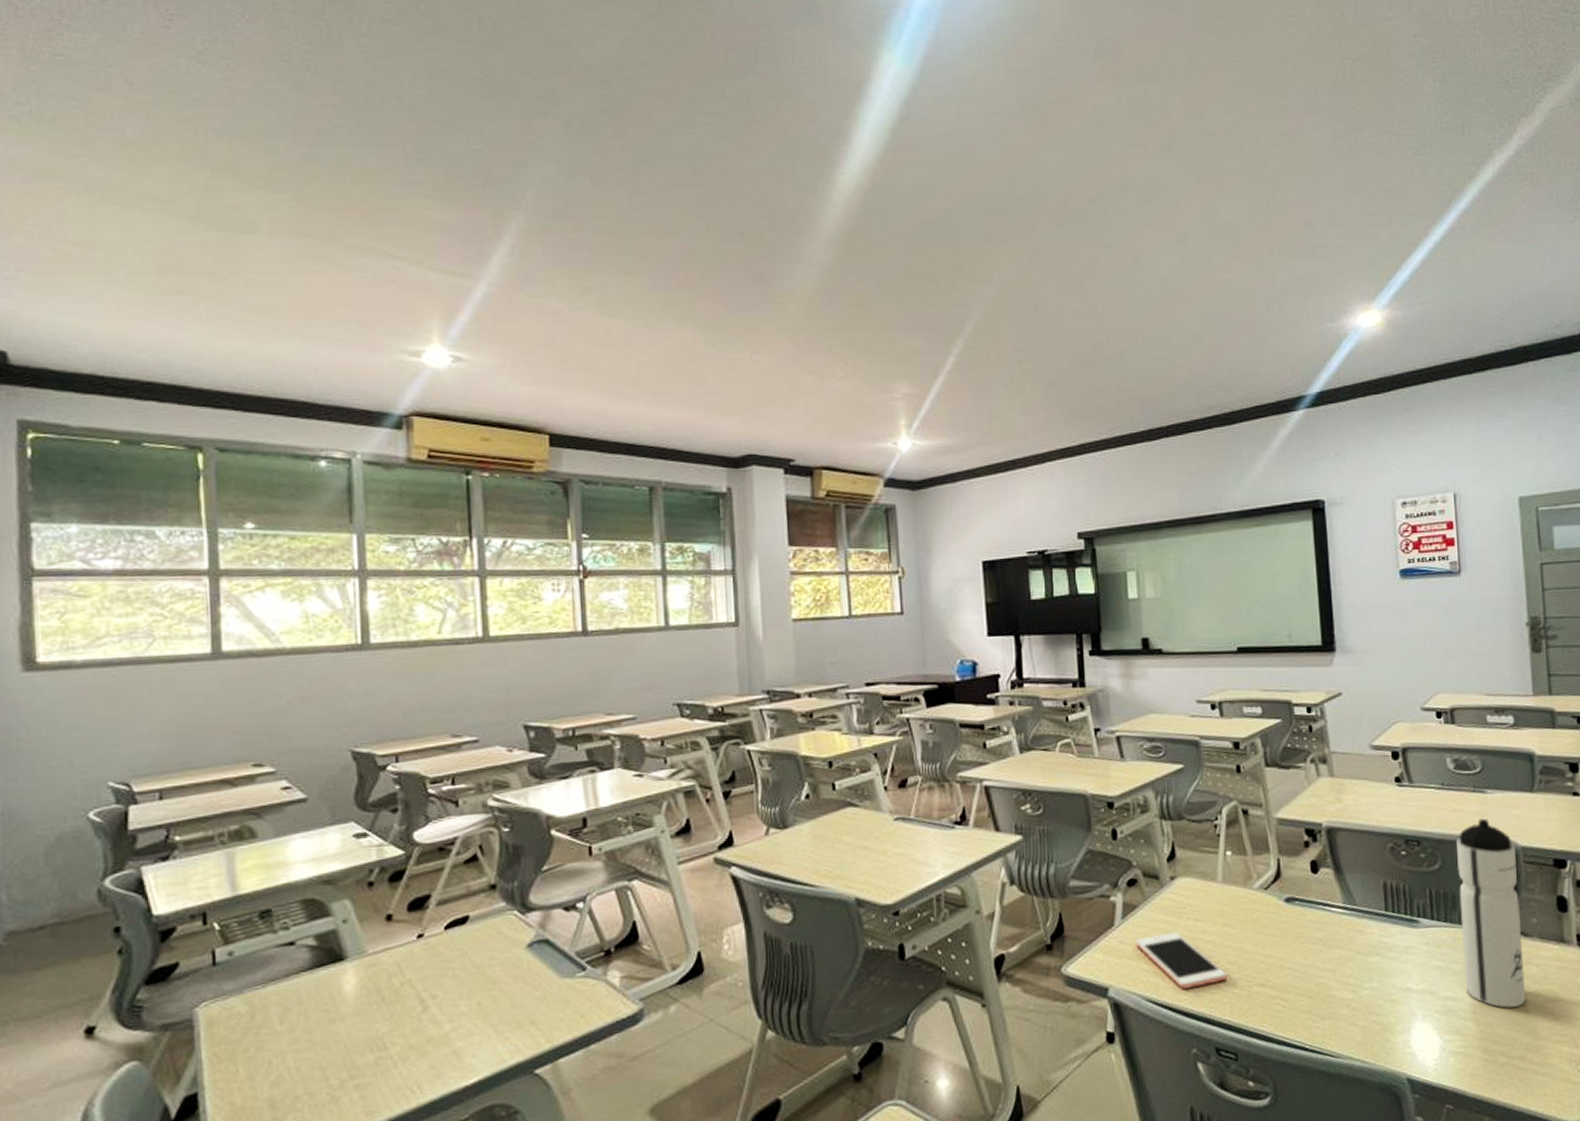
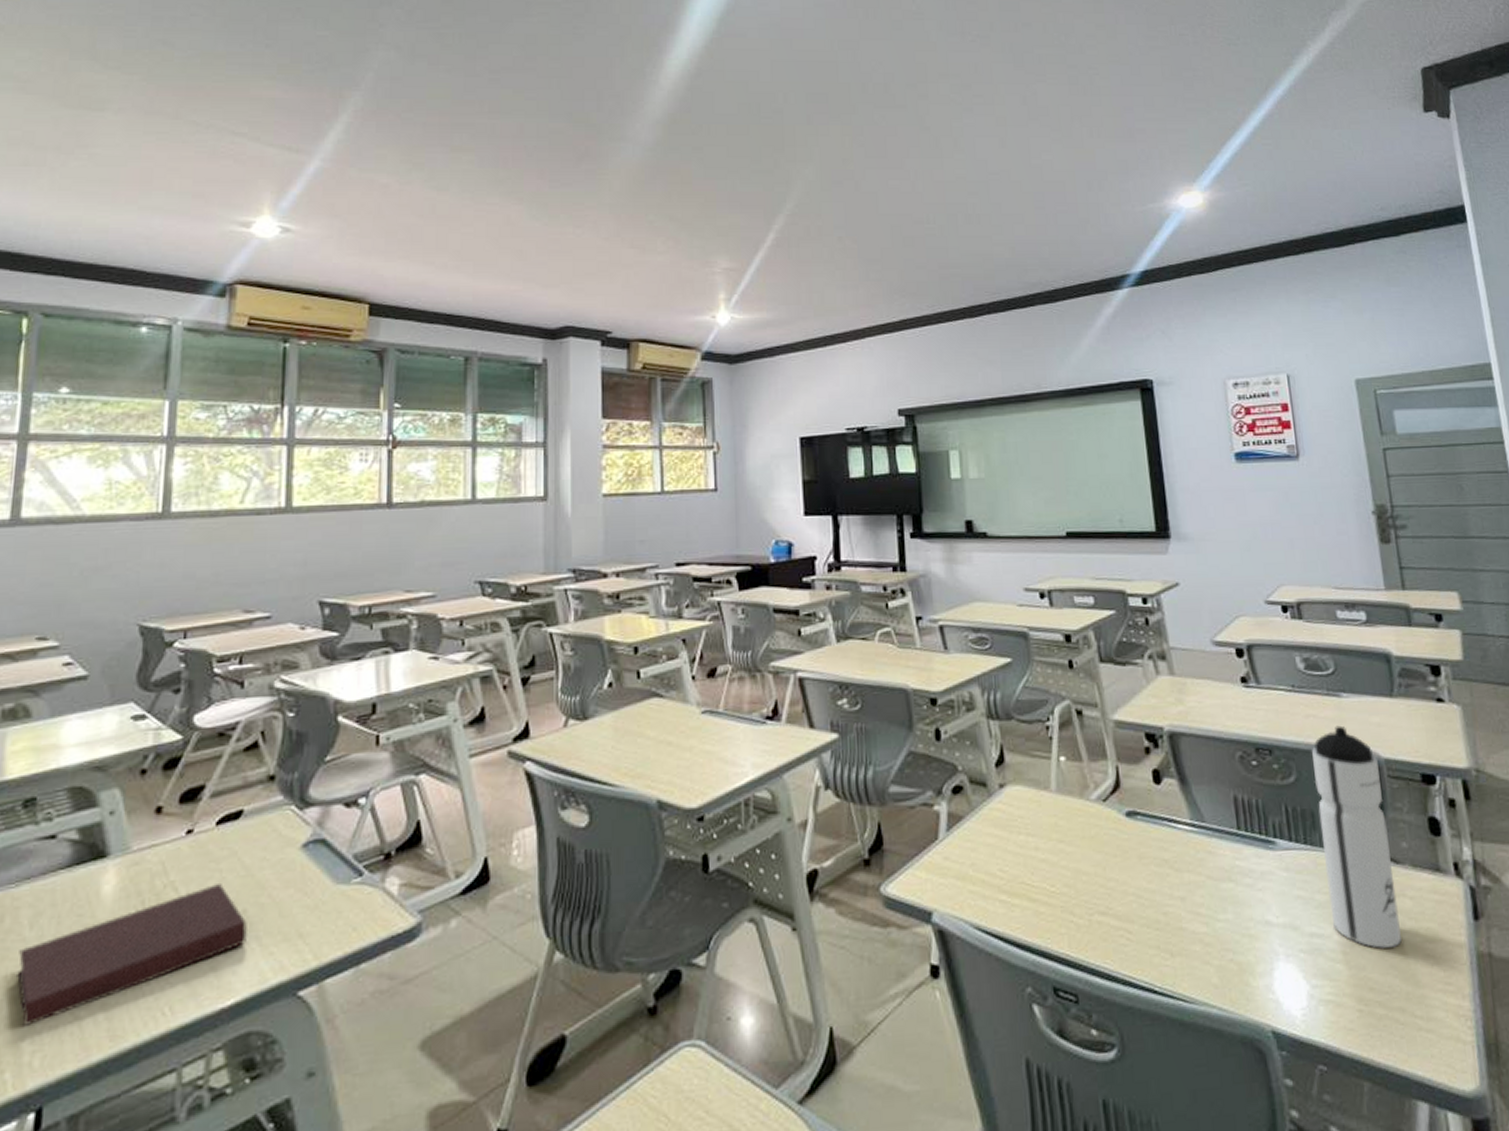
notebook: none [273,979,484,1105] -> present [17,882,249,1026]
cell phone: present [1134,932,1228,989] -> none [960,848,1065,915]

